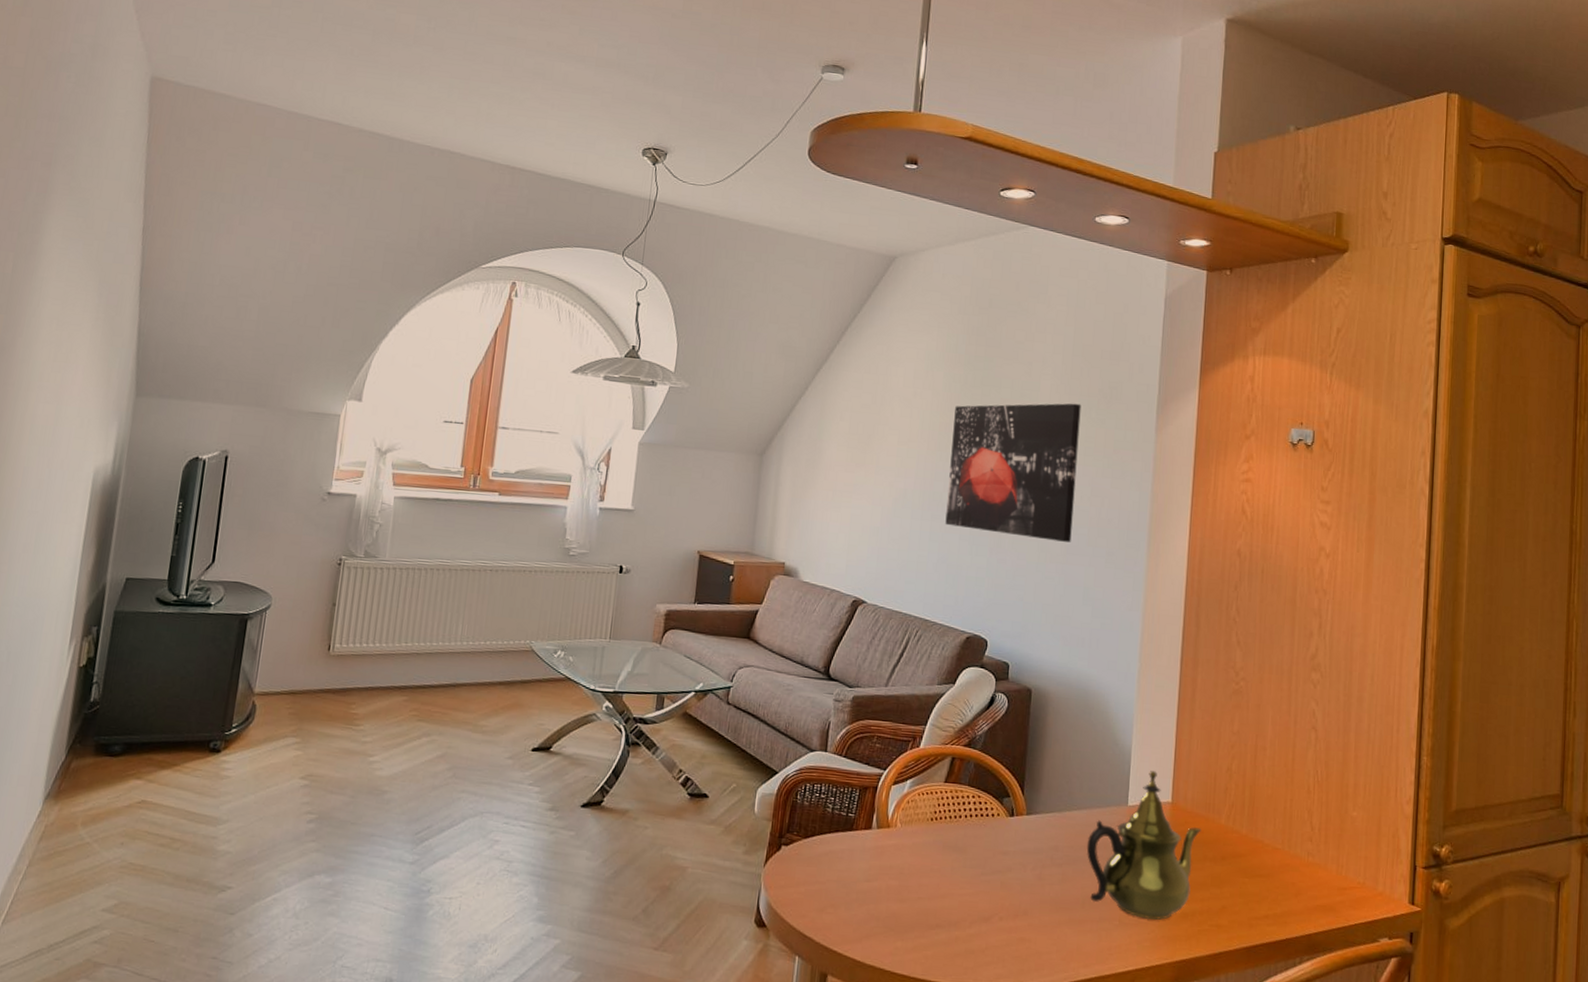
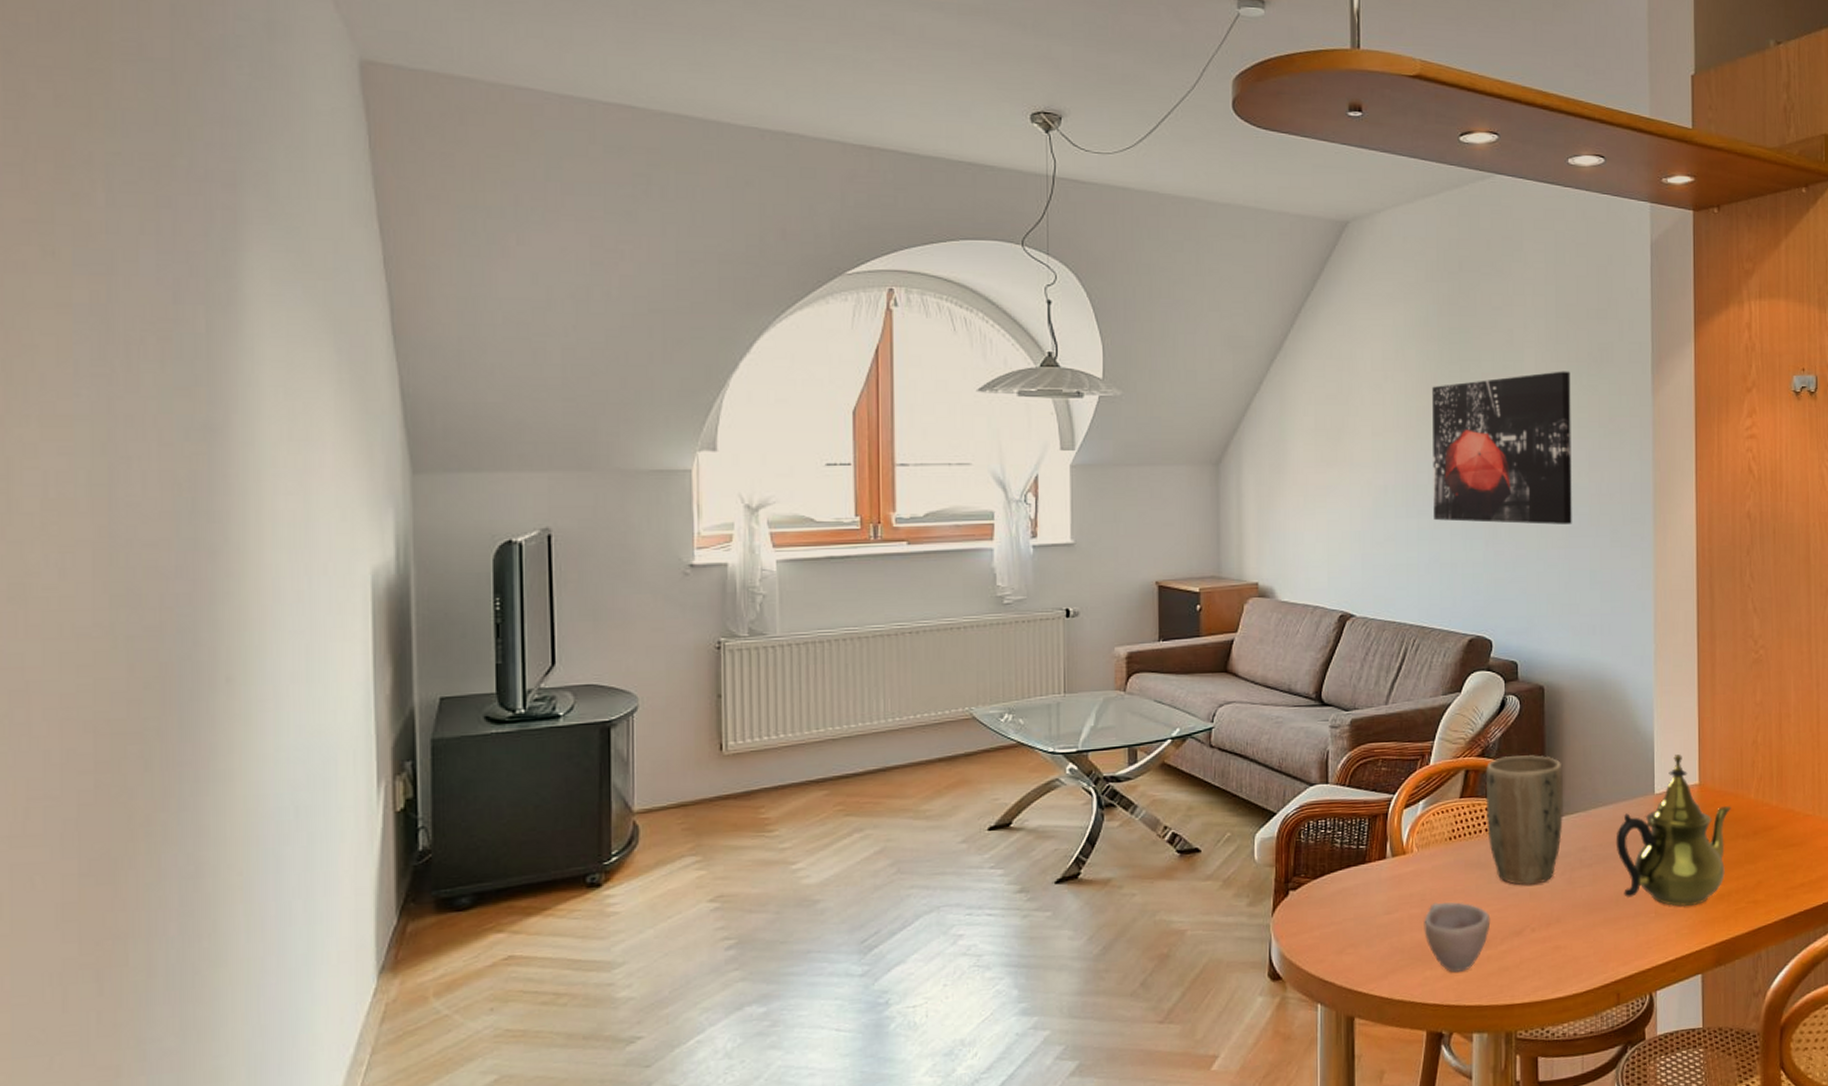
cup: none [899,877,962,948] -> present [1424,902,1491,972]
plant pot: none [966,749,1043,875] -> present [1486,755,1564,885]

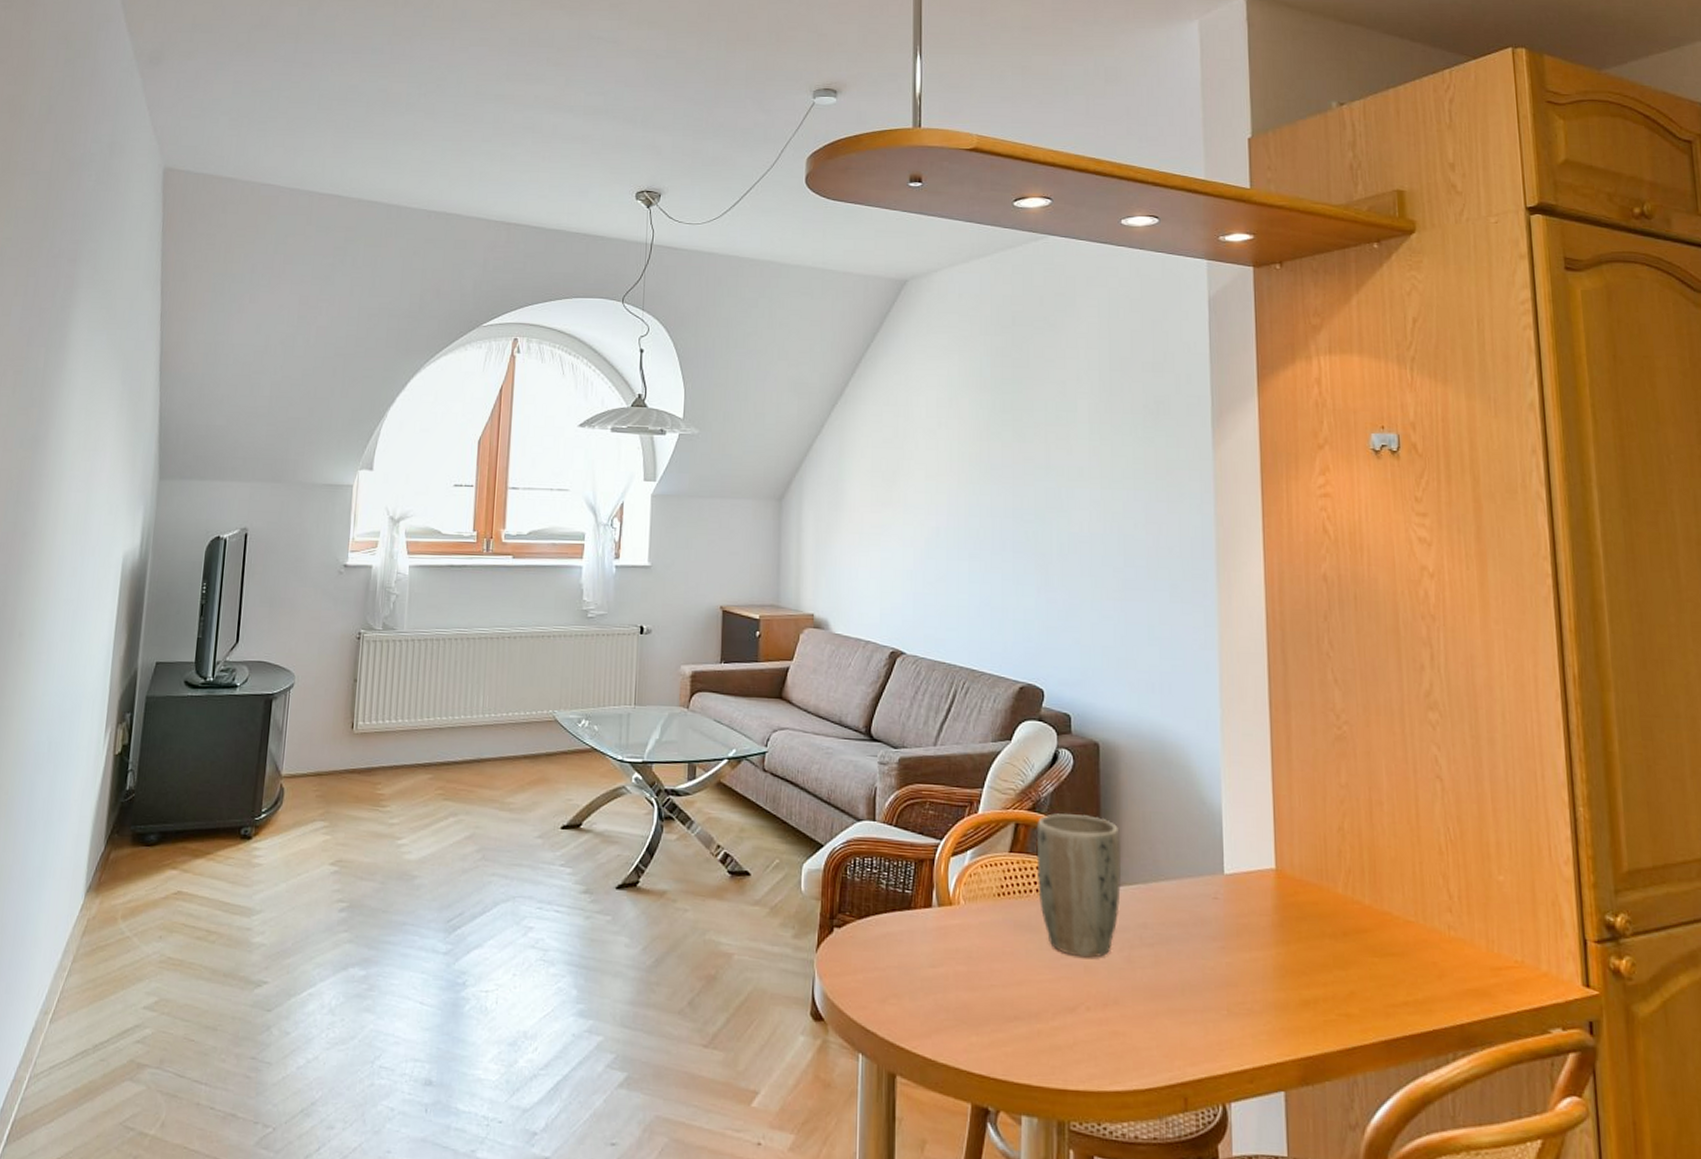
cup: present [1424,902,1491,972] -> none [970,962,1042,1043]
wall art: present [1432,371,1572,525] -> none [985,422,1128,576]
teapot: present [1615,754,1732,907] -> none [1180,833,1315,1009]

